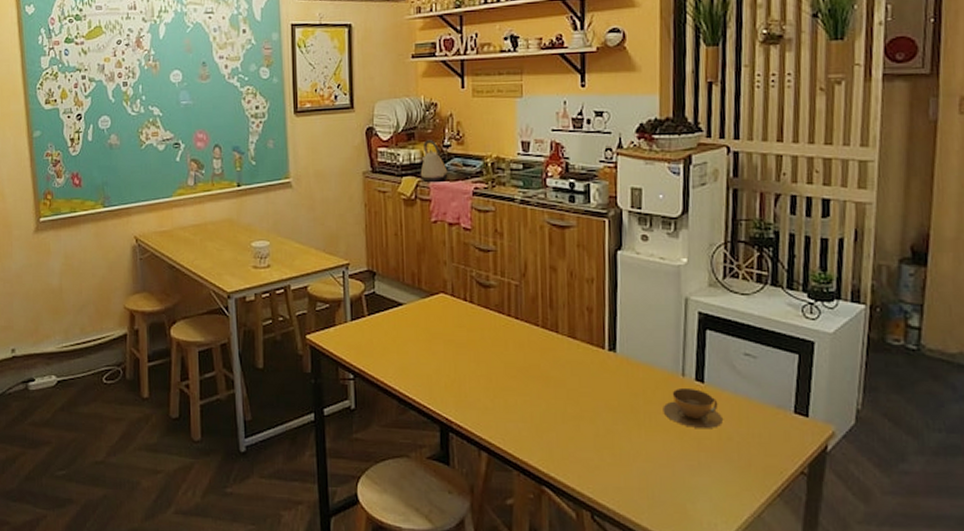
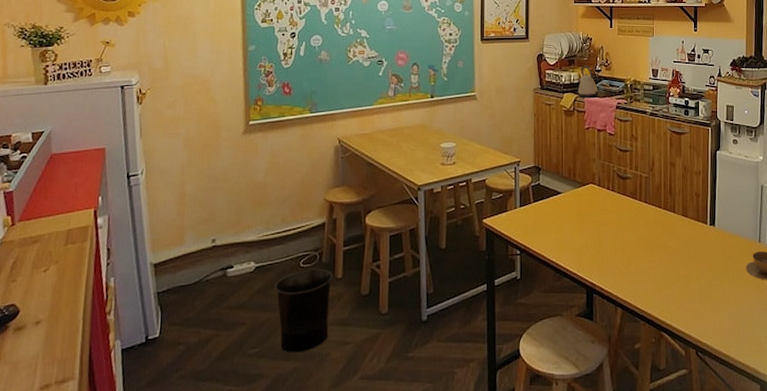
waste bin: none [78,386,138,478] -> present [274,269,332,353]

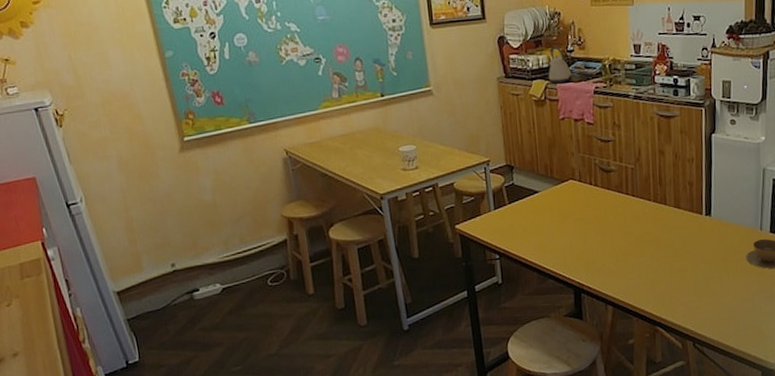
waste bin: present [274,269,332,353] -> none [245,286,310,368]

